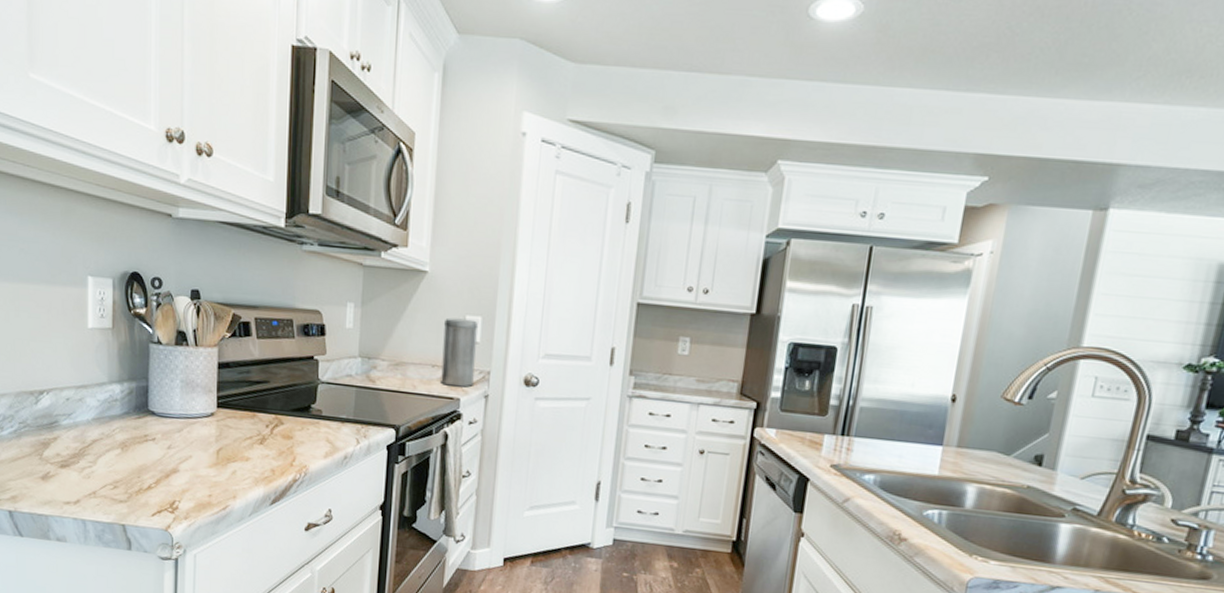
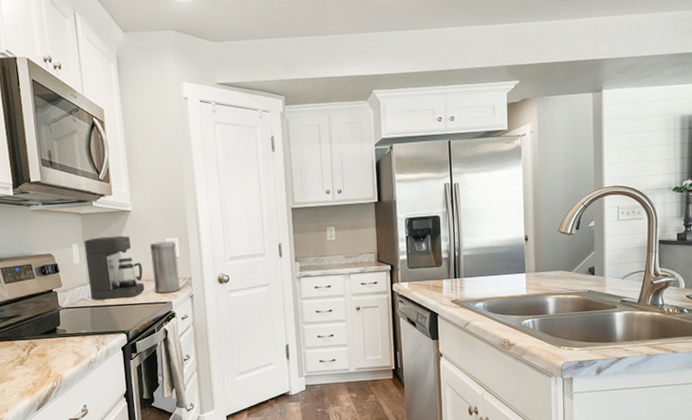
coffee maker: none [360,299,430,385] -> present [84,235,145,300]

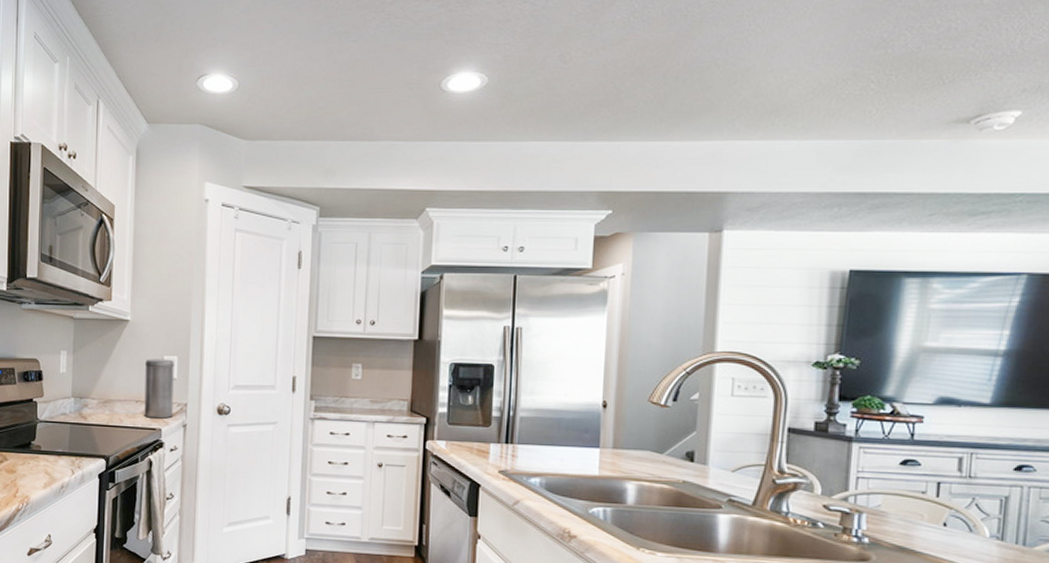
coffee maker: present [84,235,145,300] -> none [73,346,133,419]

